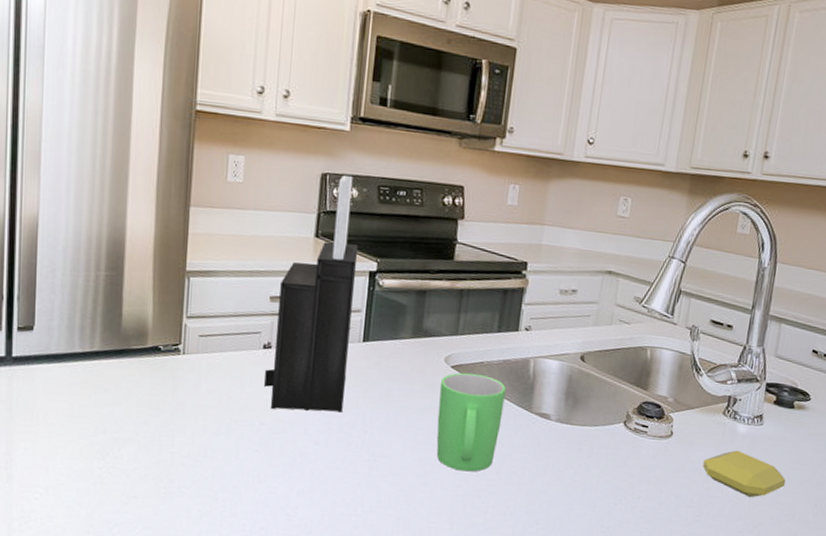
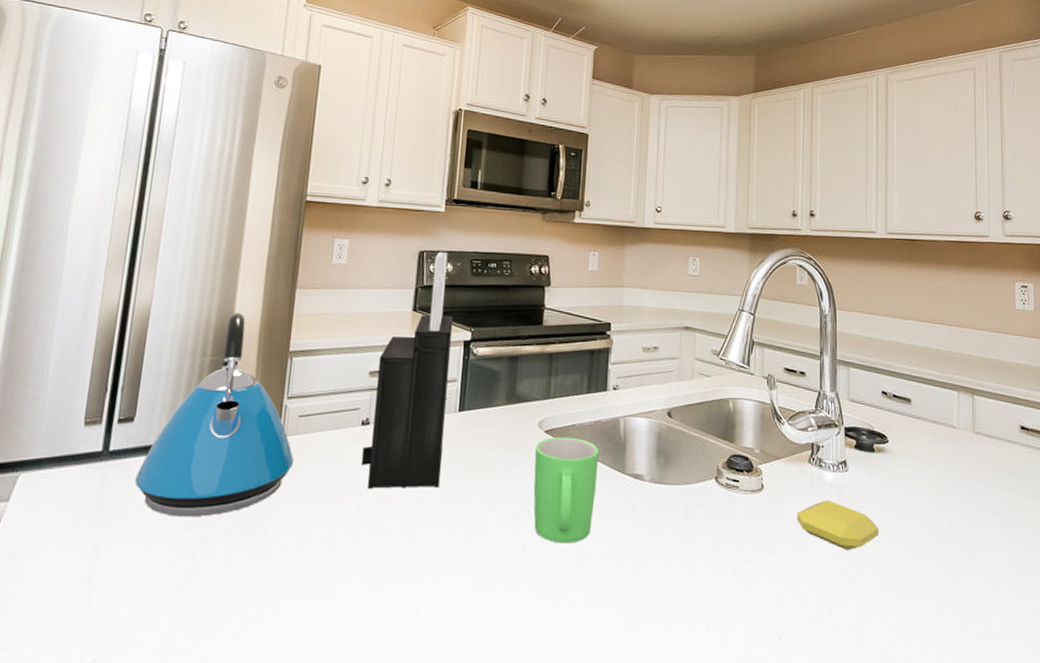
kettle: none [40,228,197,423] -> present [134,313,295,517]

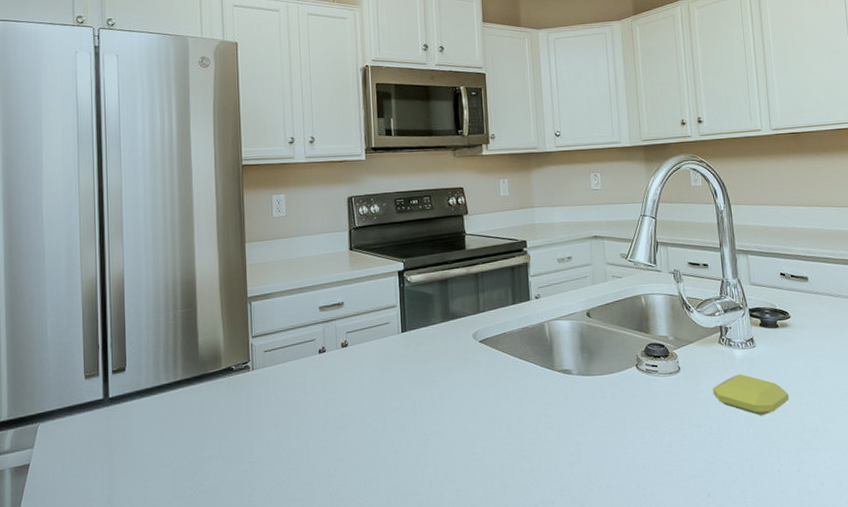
kettle: present [134,313,295,517] -> none [134,269,266,446]
knife block: present [362,251,453,489] -> none [323,195,393,406]
mug: present [533,436,599,544] -> none [472,344,531,436]

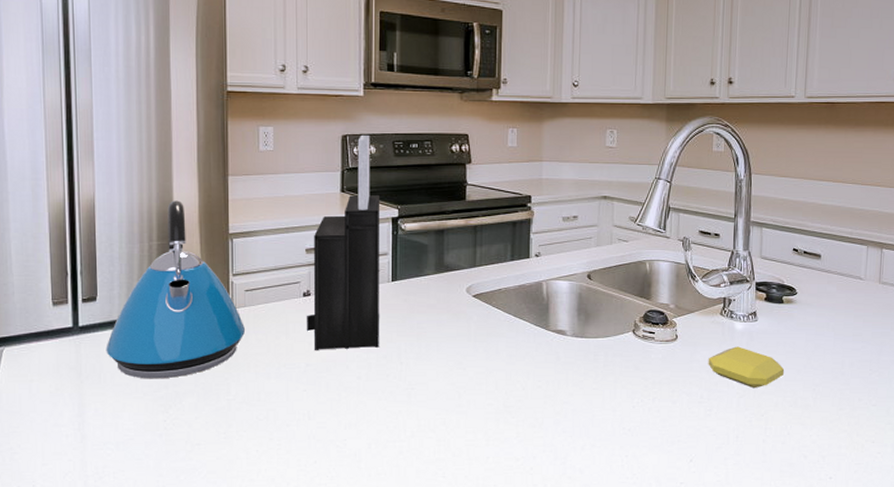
kettle: none [134,269,266,446] -> present [106,200,246,379]
knife block: none [323,195,393,406] -> present [307,134,379,350]

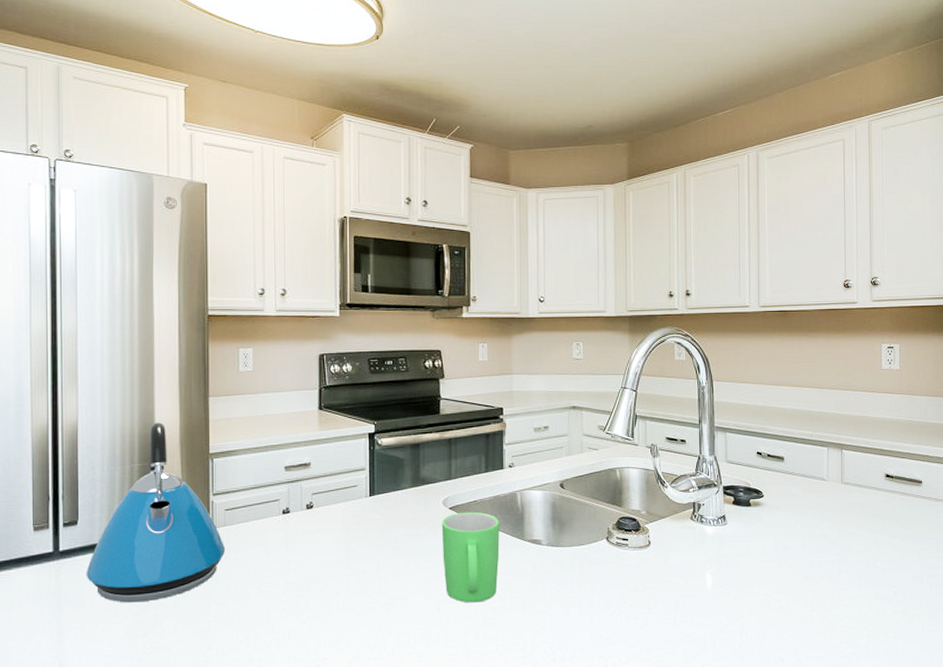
knife block: present [307,134,379,350] -> none [286,353,358,568]
mug: none [464,300,524,390] -> present [441,511,500,603]
soap bar: present [708,346,785,389] -> none [681,550,757,593]

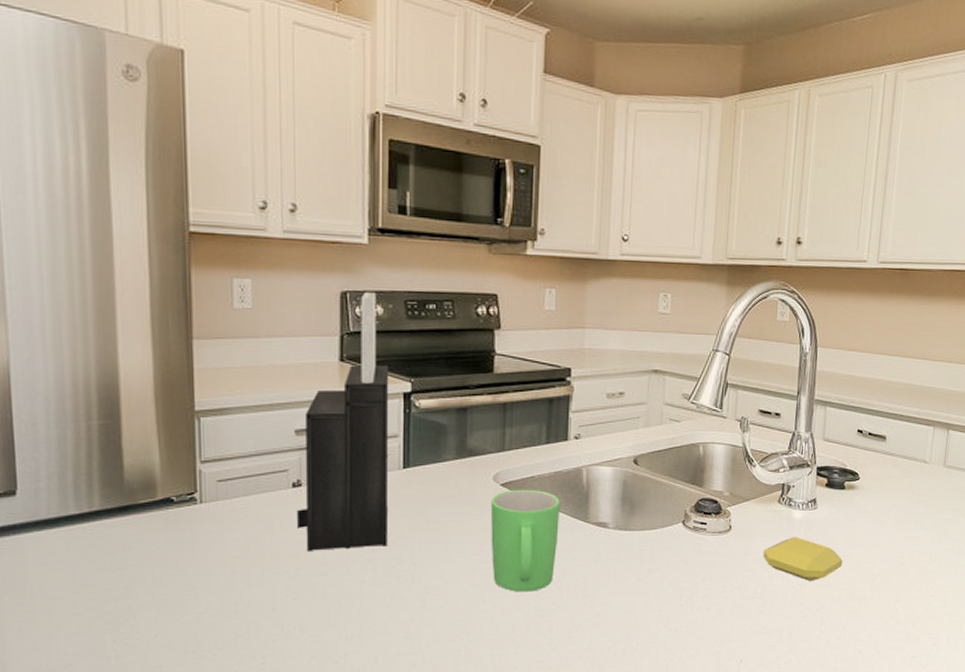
kettle: present [86,422,226,603] -> none [31,369,219,591]
knife block: none [286,353,358,568] -> present [297,291,388,551]
soap bar: none [681,550,757,593] -> present [763,537,843,582]

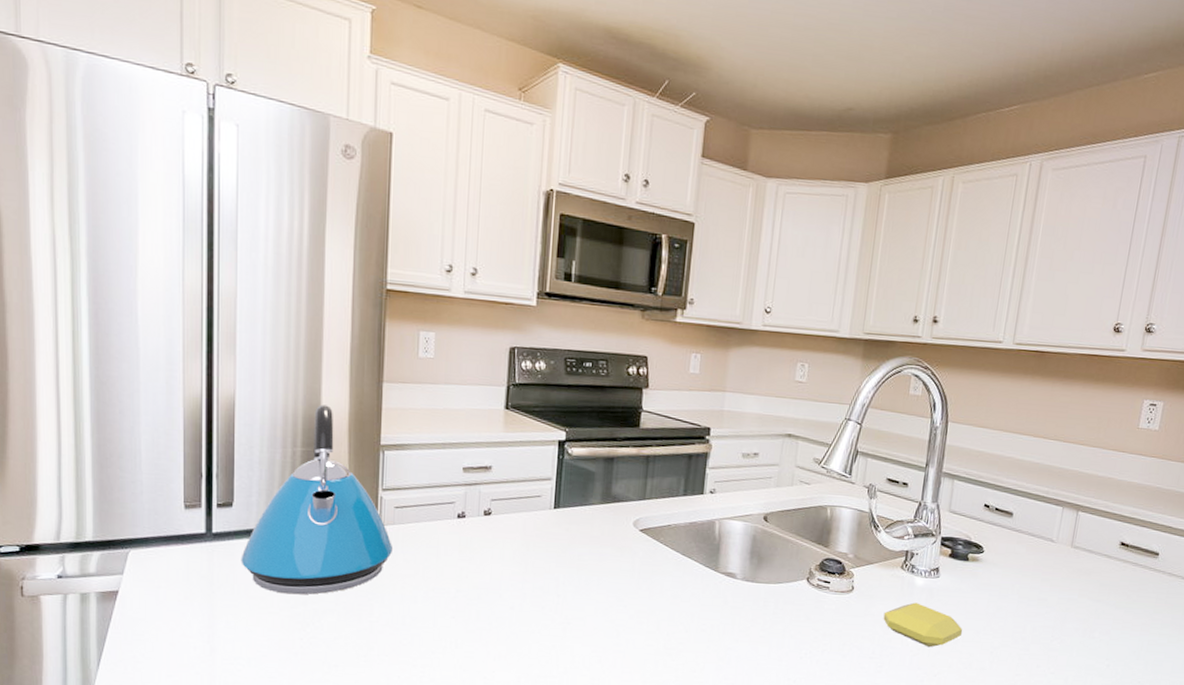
kettle: none [31,369,219,591] -> present [241,404,394,595]
knife block: present [297,291,388,551] -> none [459,348,546,578]
mug: present [490,489,560,592] -> none [627,535,693,631]

